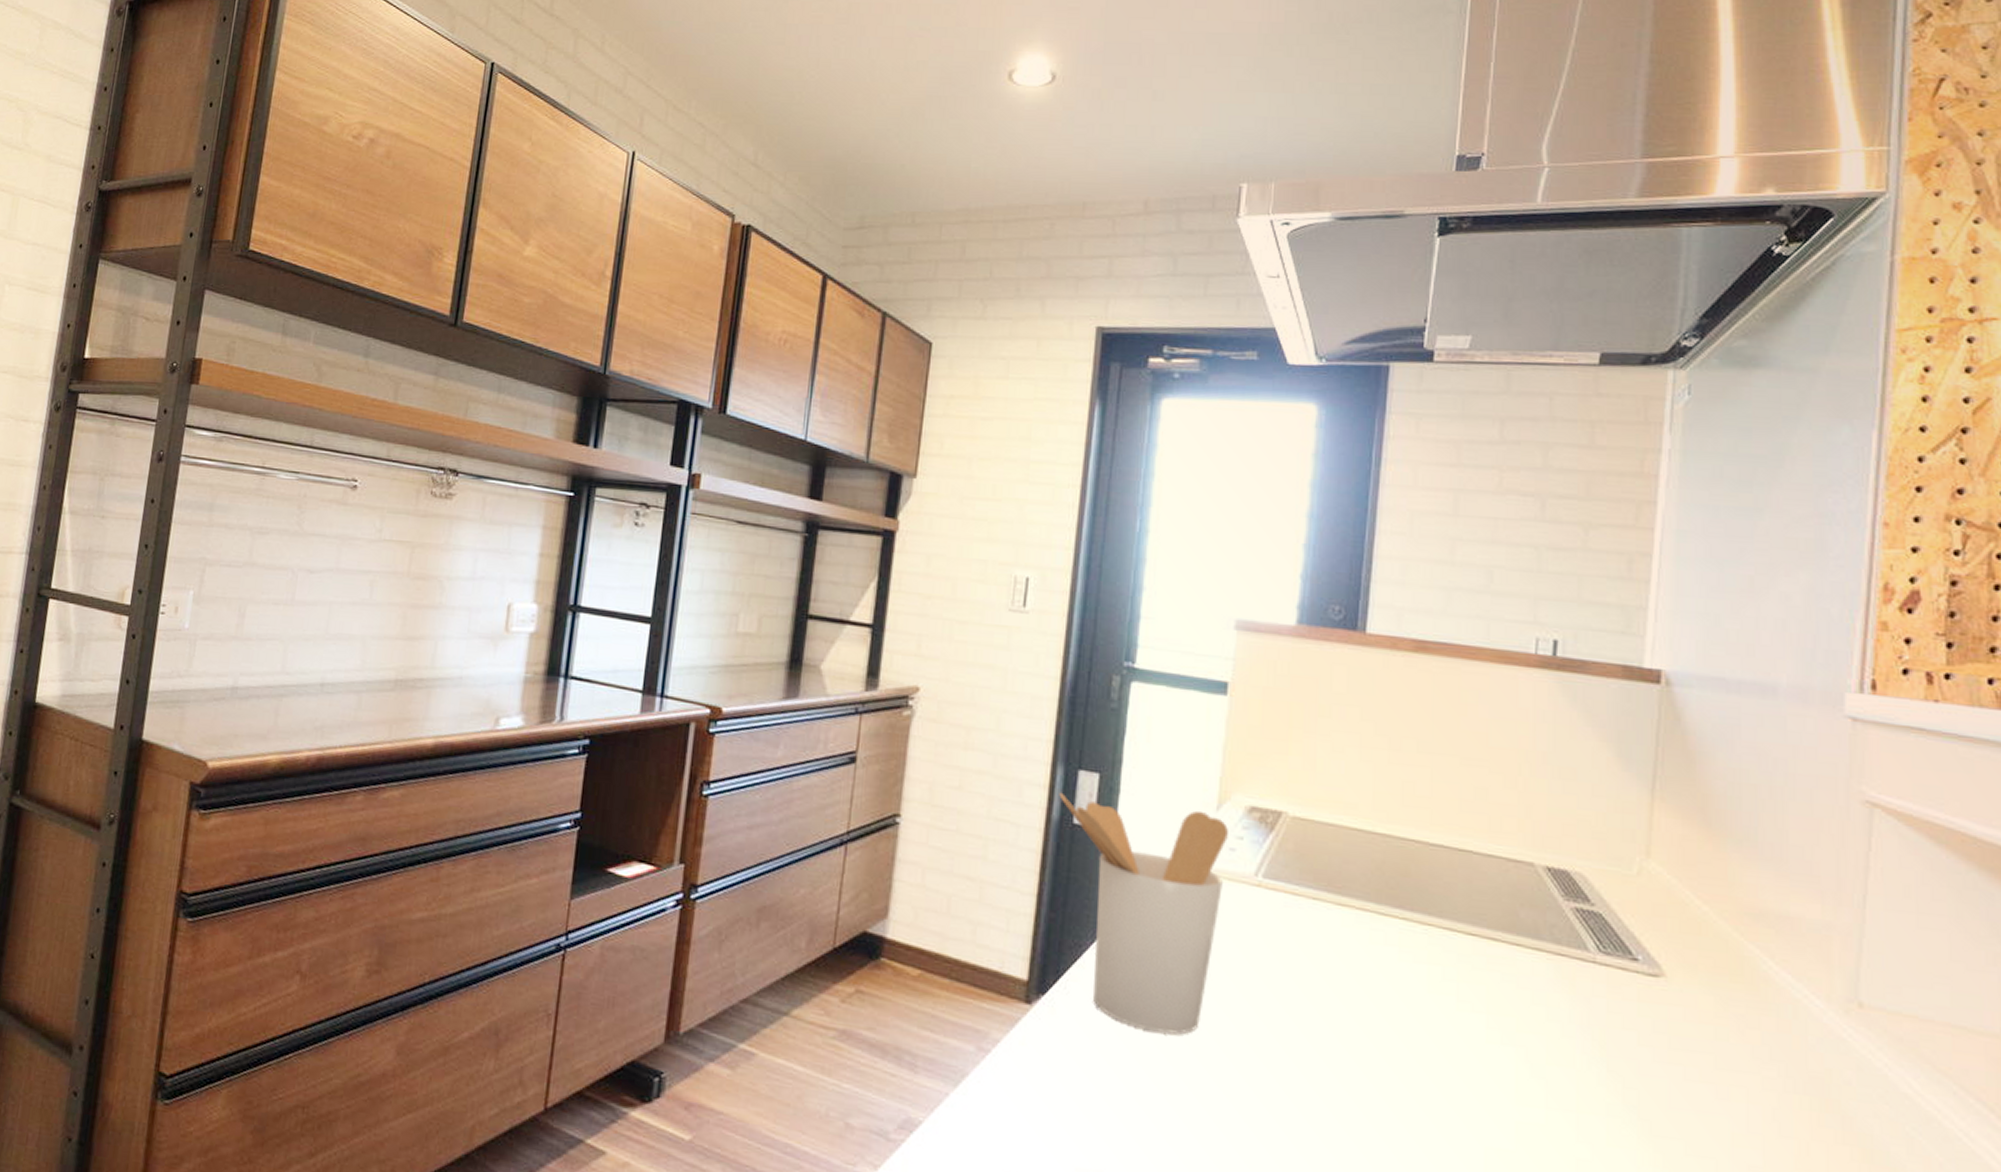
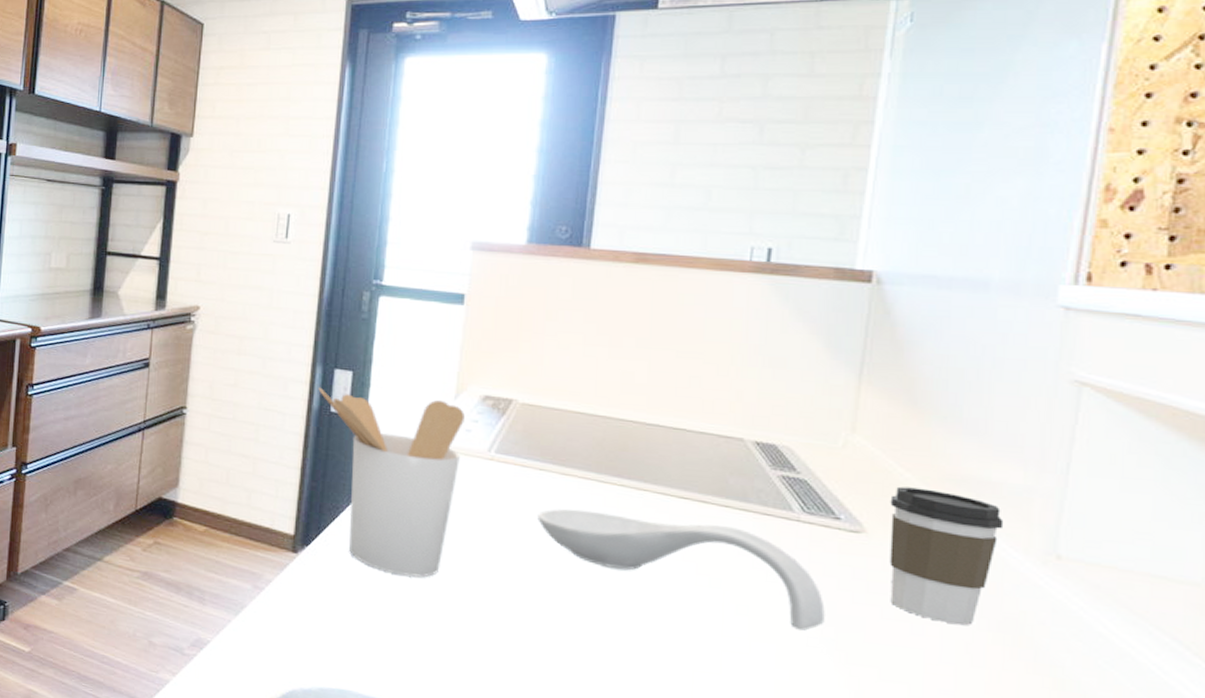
spoon rest: none [1311,947,1626,1097] -> present [537,509,825,631]
coffee cup: none [1688,921,1805,1088] -> present [889,486,1004,626]

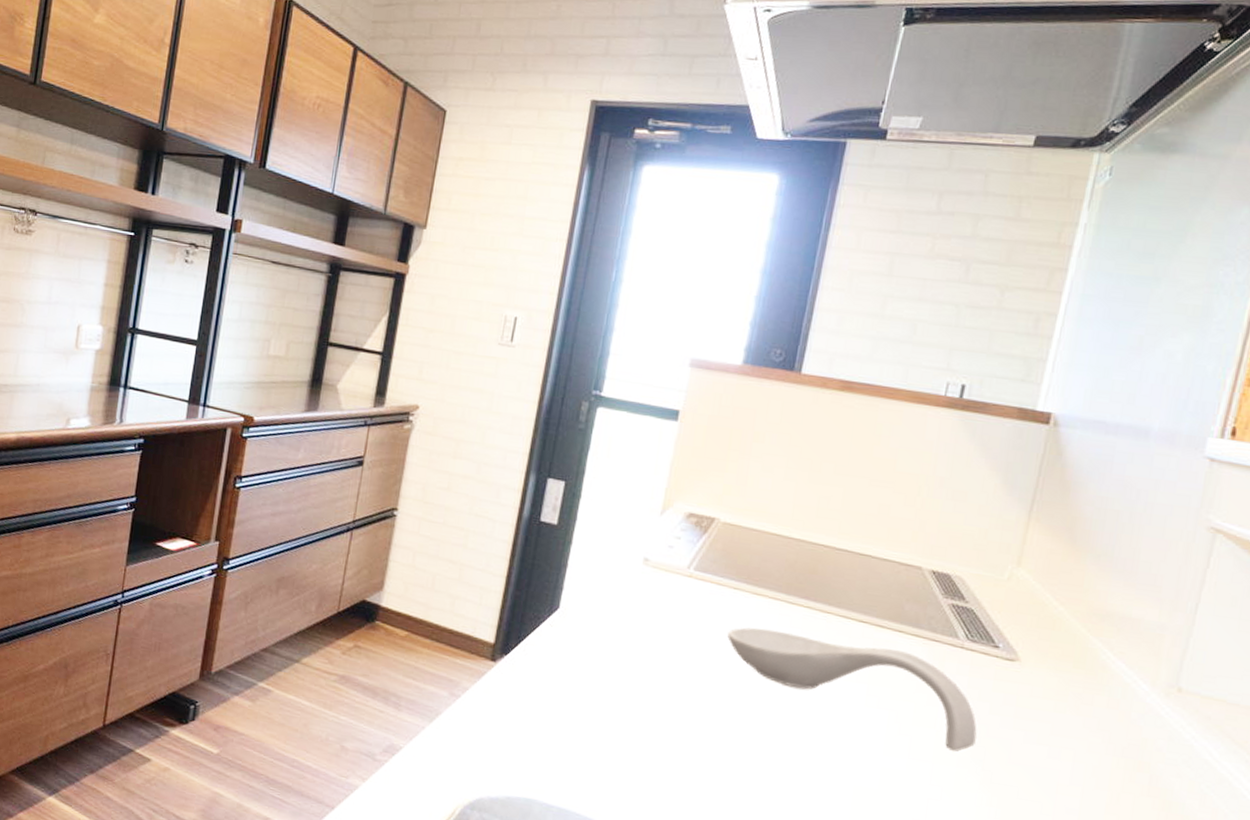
utensil holder: present [318,387,465,577] -> none [530,495,669,690]
coffee cup: present [889,486,1004,626] -> none [1034,619,1138,751]

